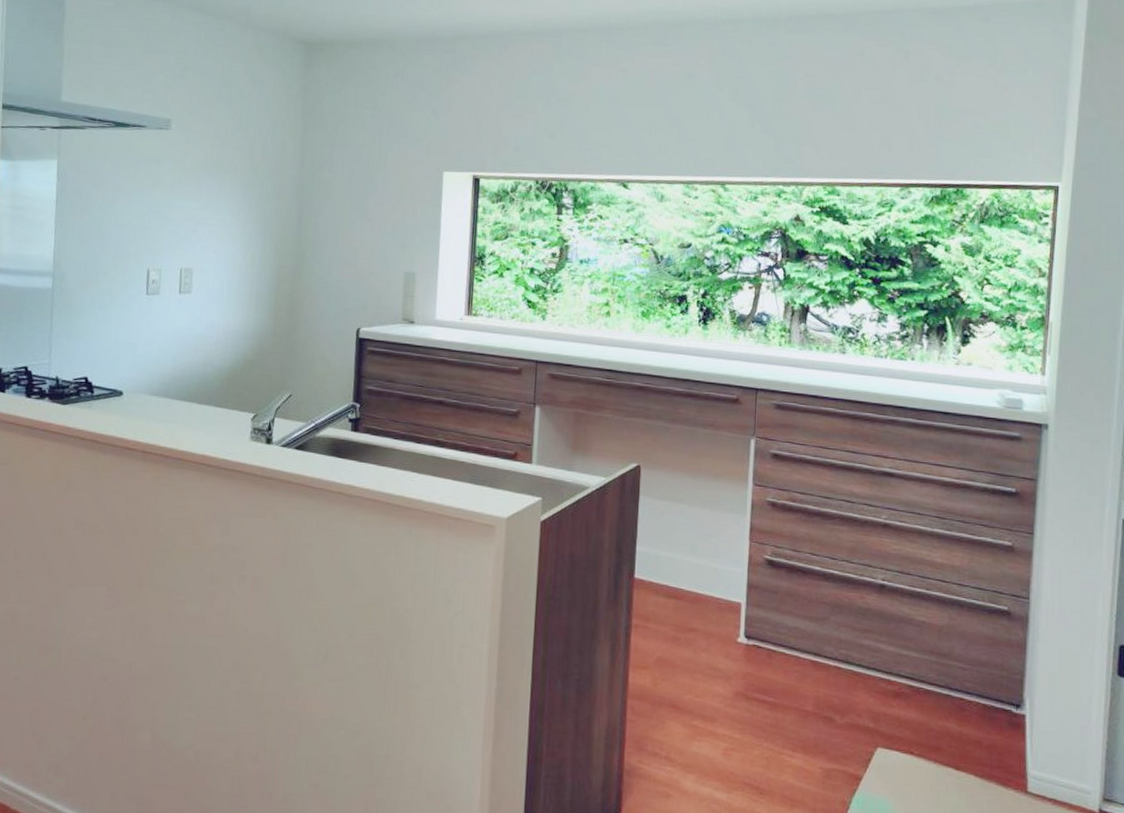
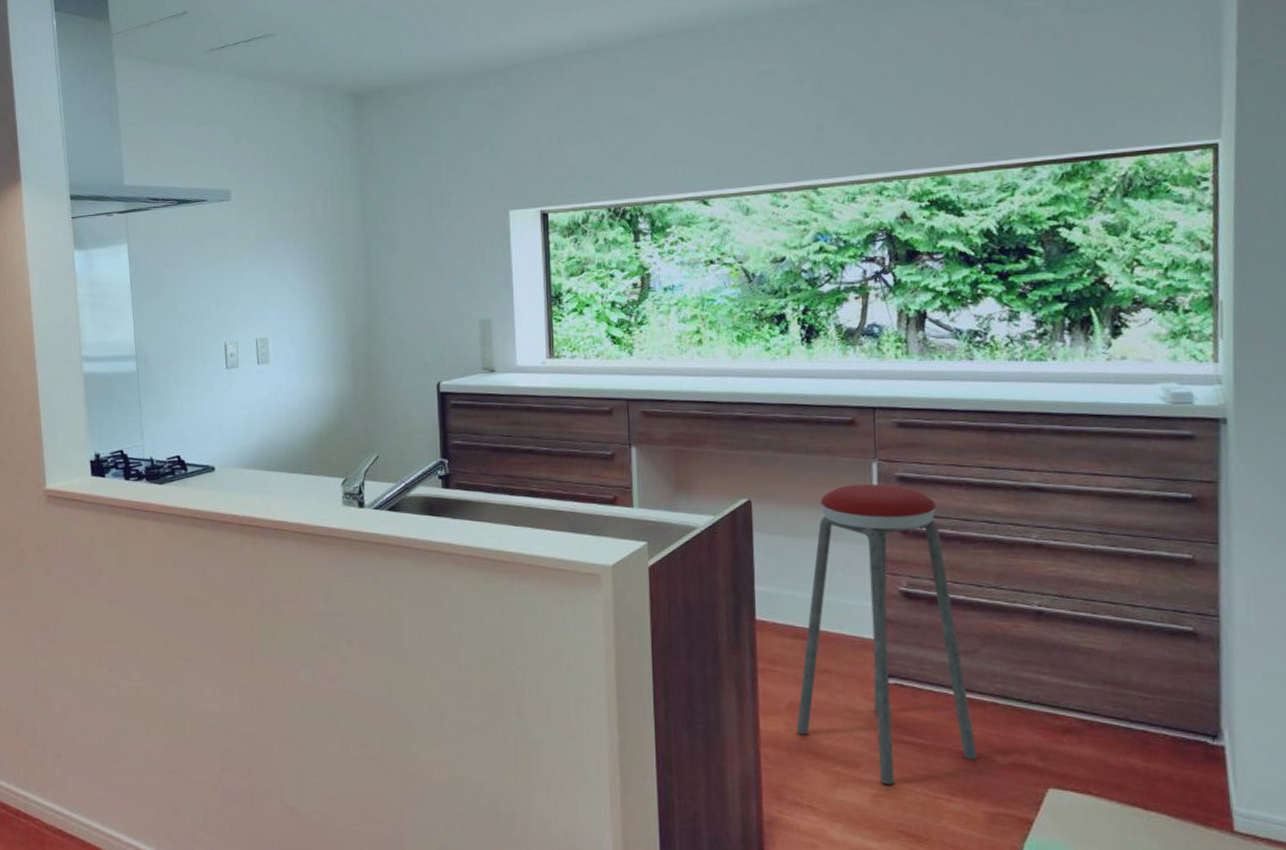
music stool: none [661,457,819,740] -> present [796,483,978,785]

